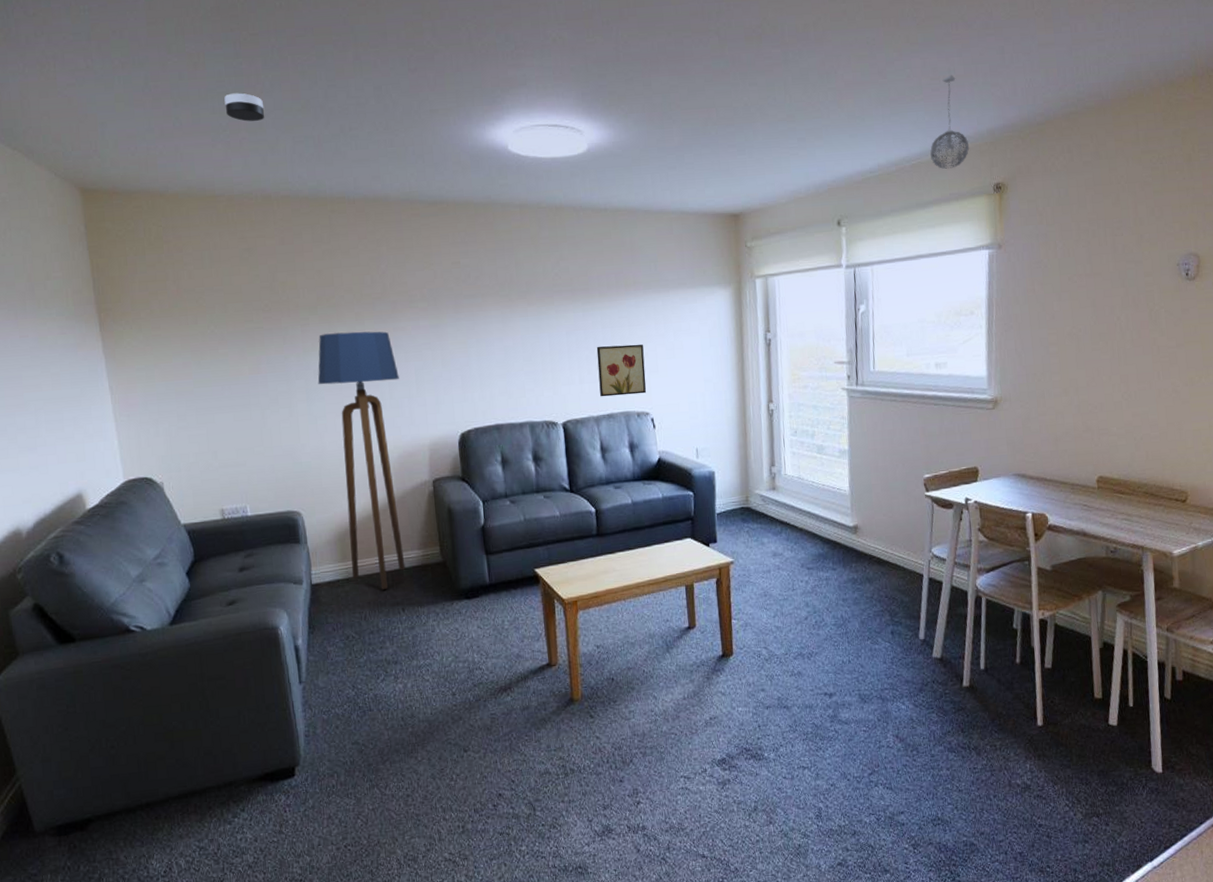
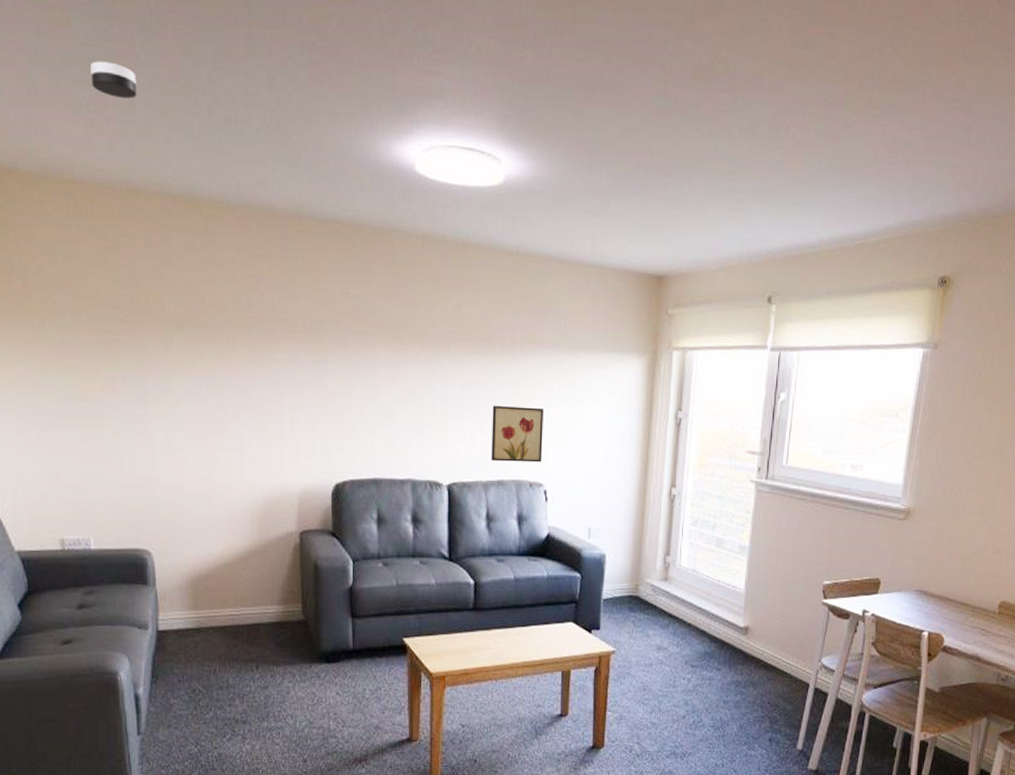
floor lamp: present [317,331,406,589] -> none [179,356,271,643]
pendant light: present [930,74,970,169] -> none [877,148,920,254]

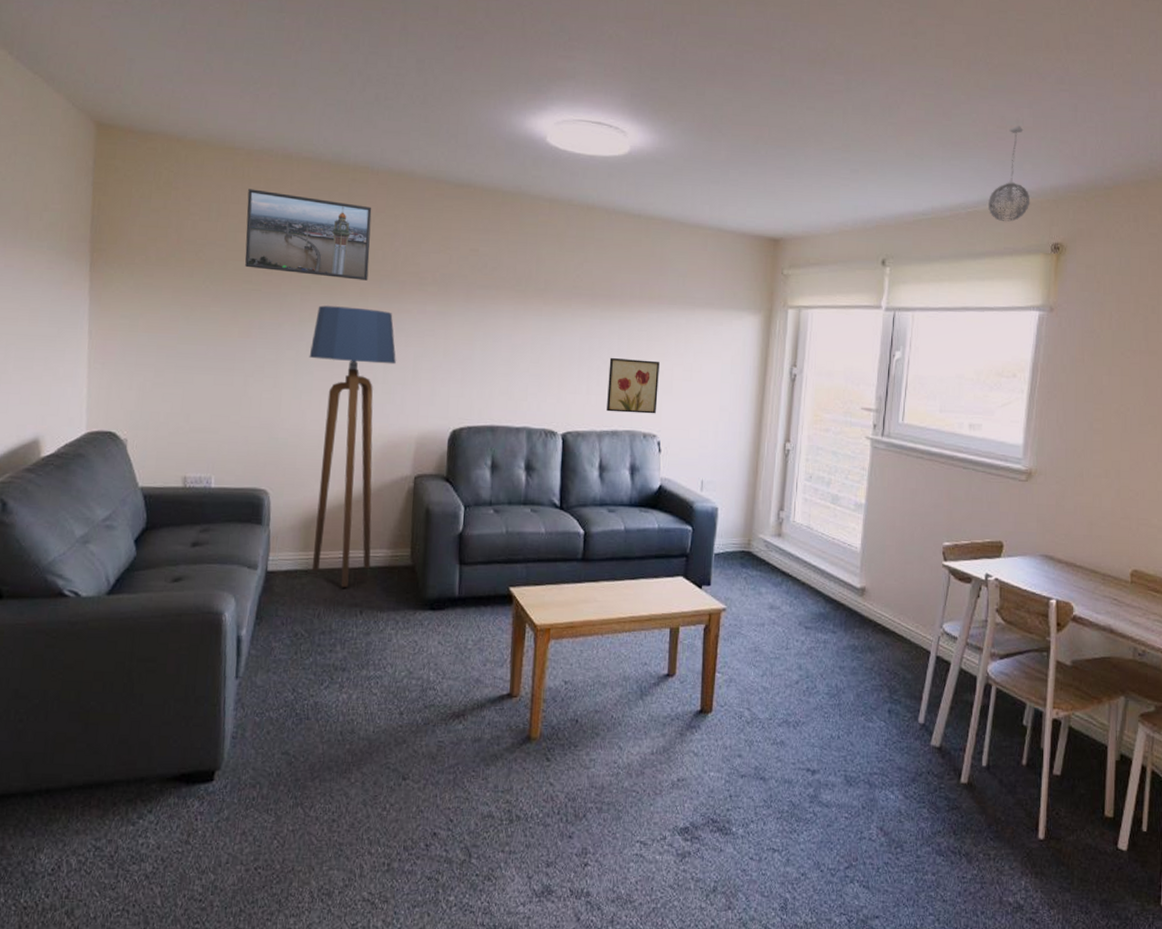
smoke detector: present [90,61,137,99] -> none [260,46,301,78]
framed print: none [94,228,234,328] -> present [244,189,372,281]
floor lamp: none [179,356,271,643] -> present [309,305,396,587]
pendant light: none [877,148,920,254] -> present [988,125,1031,222]

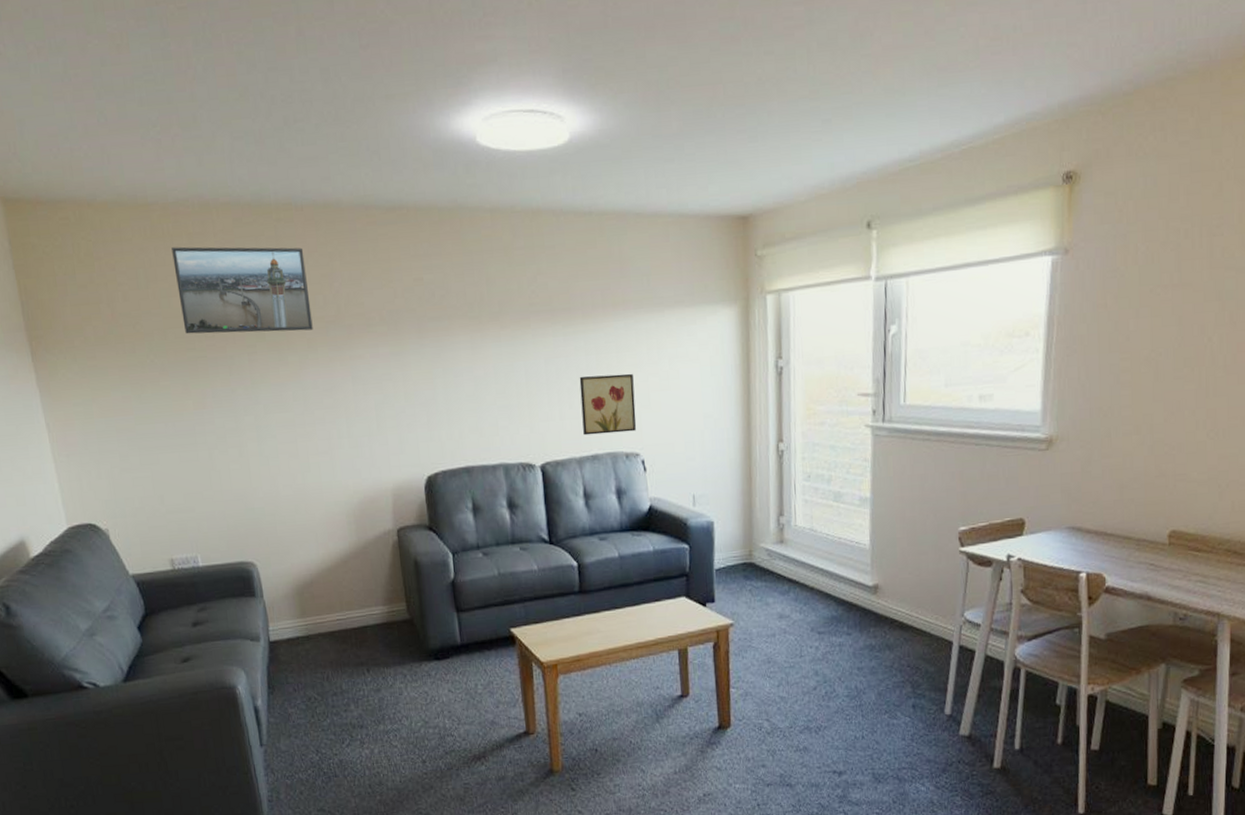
floor lamp: present [309,305,396,587] -> none [268,360,370,648]
pendant light: present [988,125,1031,222] -> none [985,32,1035,155]

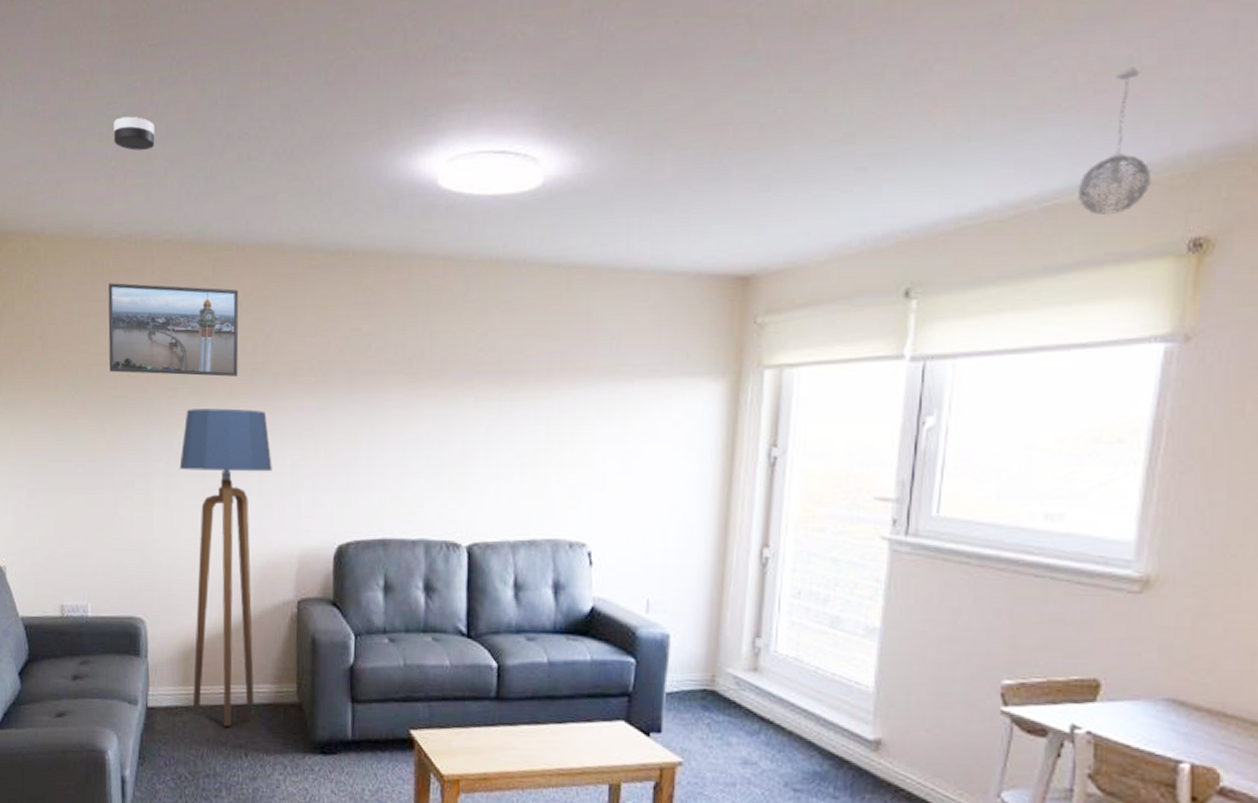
smoke detector: none [152,80,199,115] -> present [113,116,155,151]
floor lamp: none [268,360,370,648] -> present [179,408,272,726]
wall art: present [579,373,637,436] -> none [522,448,588,517]
pendant light: none [985,32,1035,155] -> present [1078,65,1152,215]

